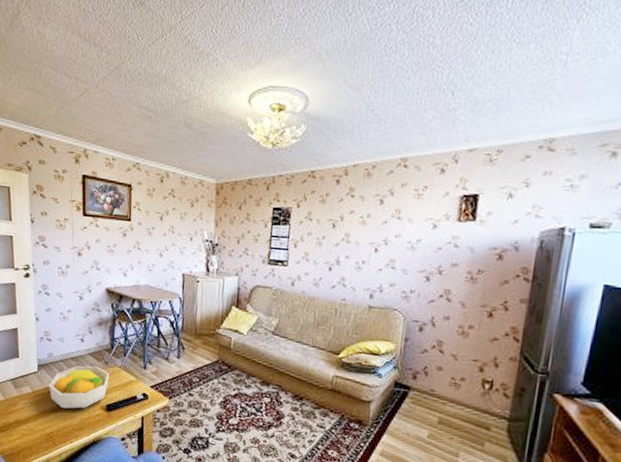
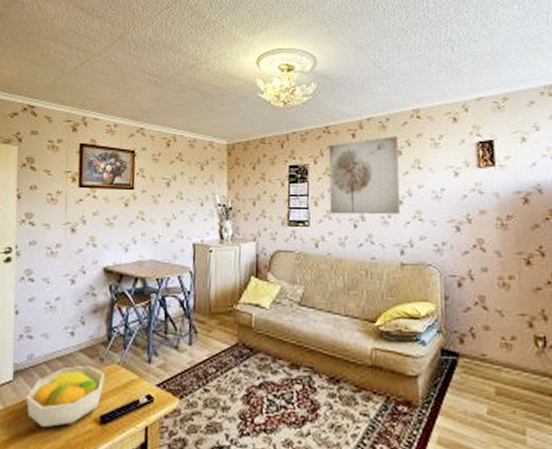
wall art: none [307,184,382,261] -> present [328,137,399,215]

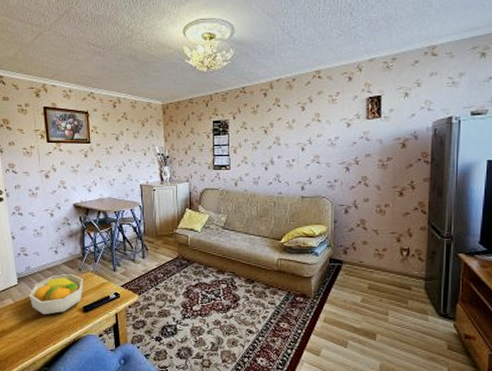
wall art: present [328,137,399,215] -> none [245,95,302,160]

